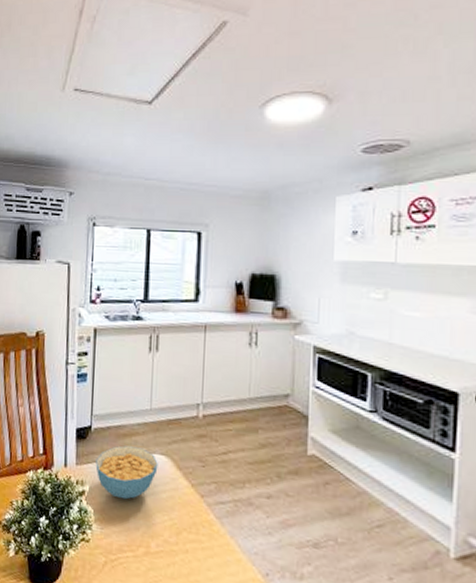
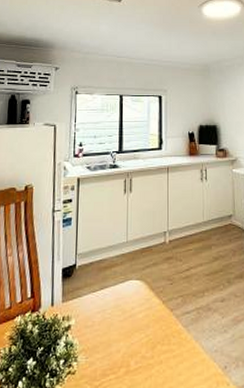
cereal bowl: present [95,445,158,500] -> none [80,277,135,326]

